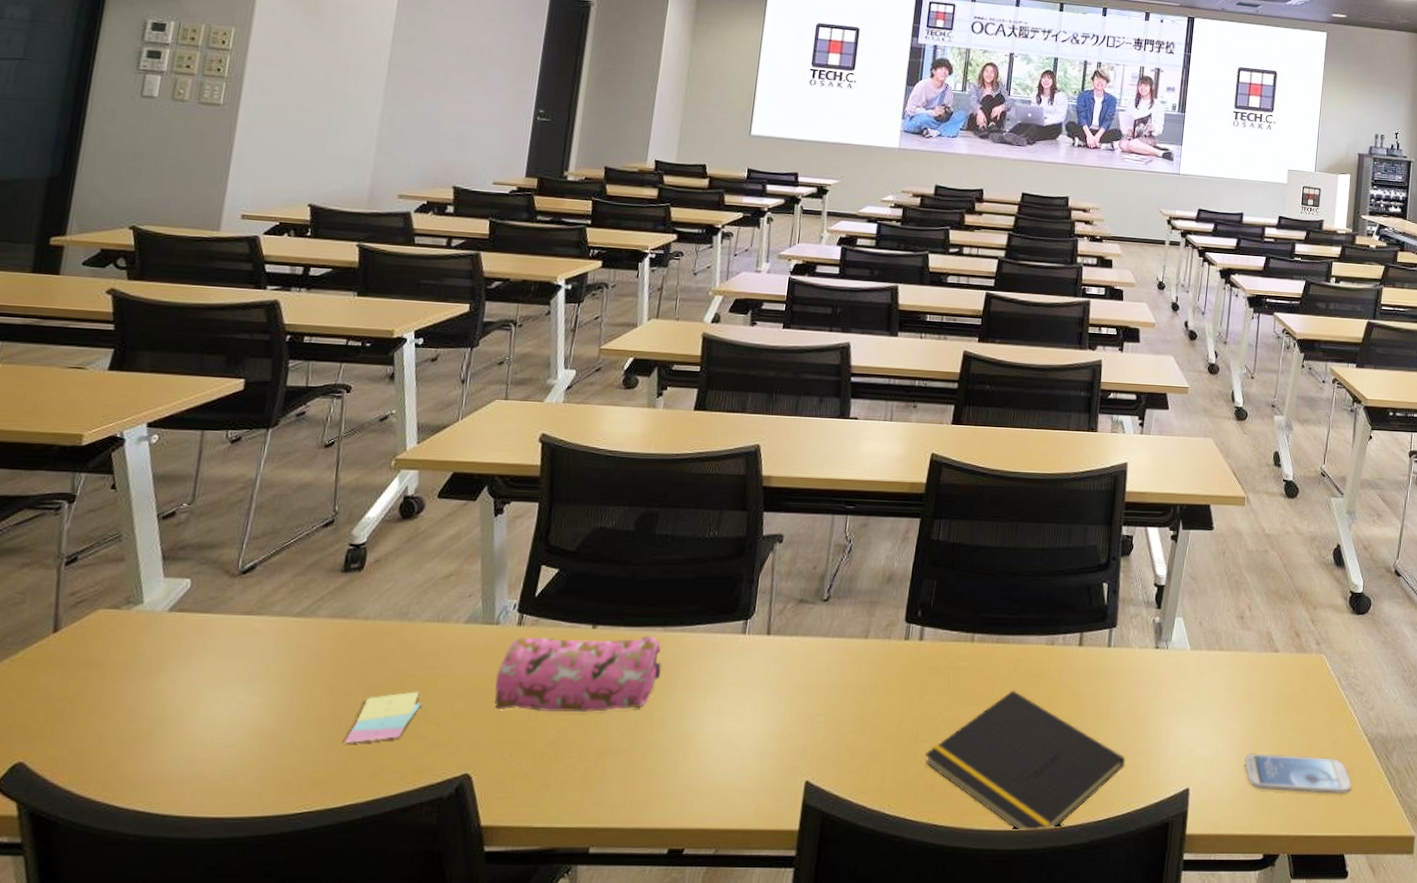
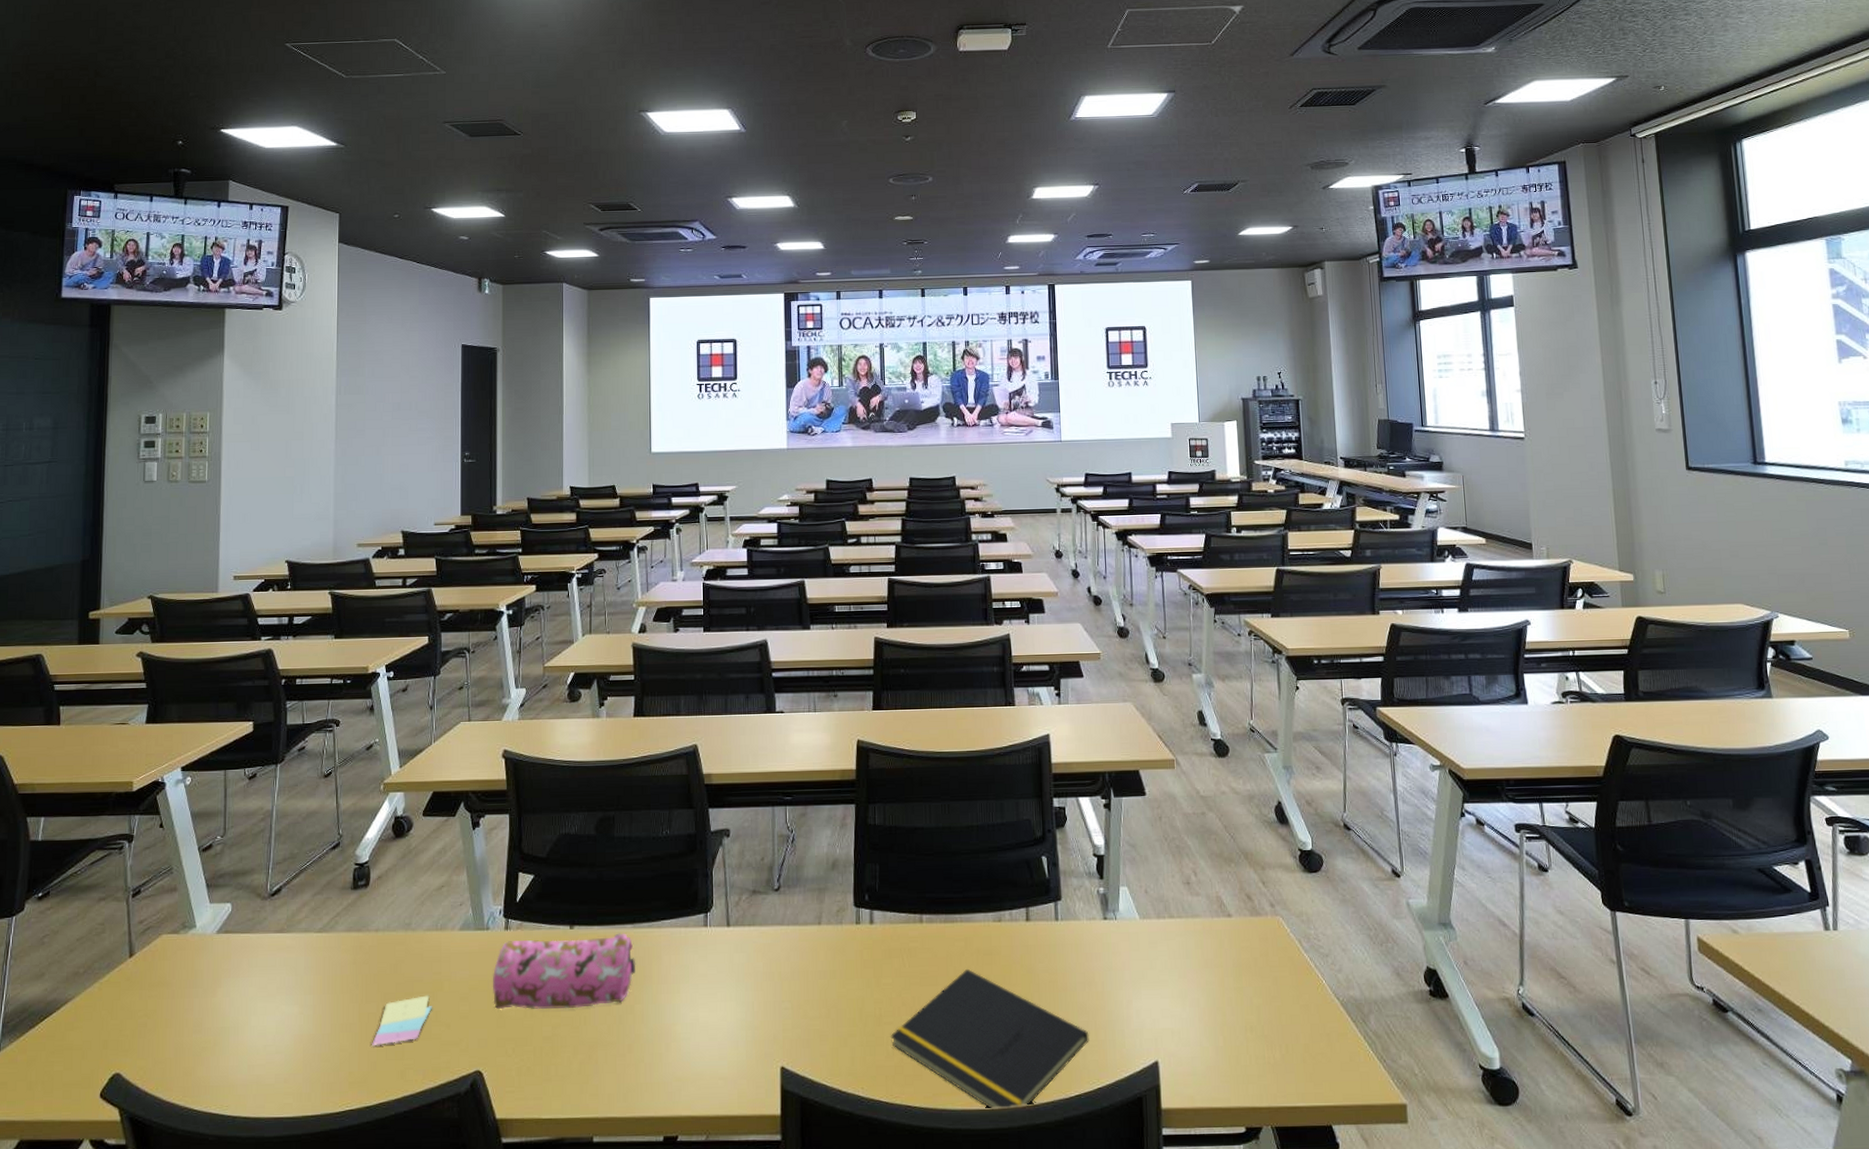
smartphone: present [1244,753,1352,795] -> none [1212,1022,1330,1063]

